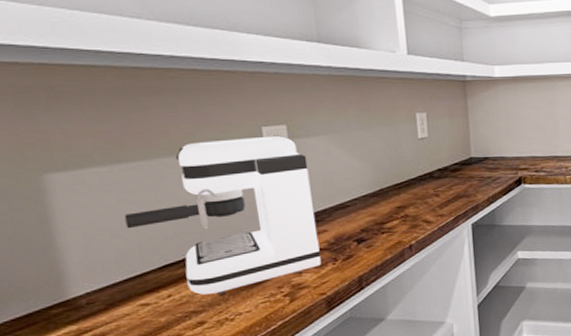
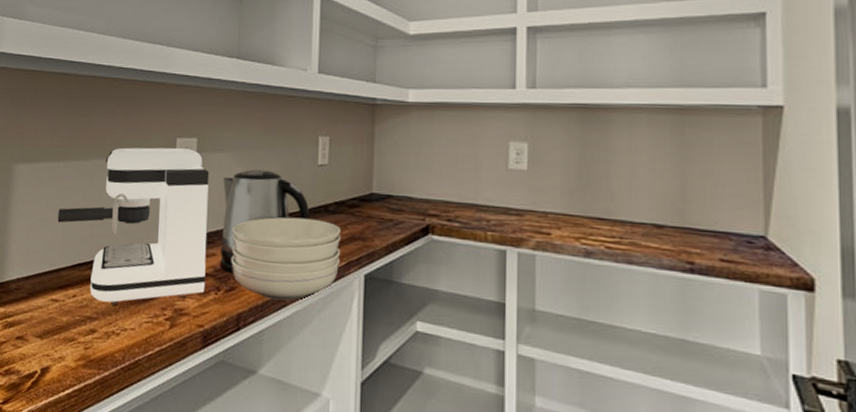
kettle: none [323,148,417,244] -> present [220,169,310,274]
bowl: none [340,185,450,259] -> present [231,217,342,301]

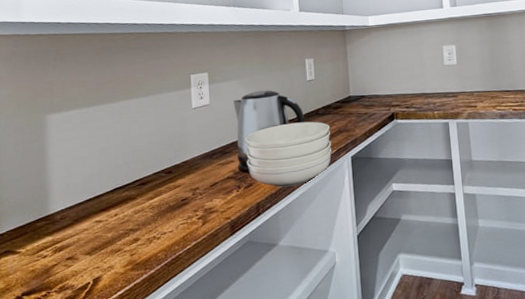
coffee maker: present [57,147,210,305] -> none [92,81,228,216]

